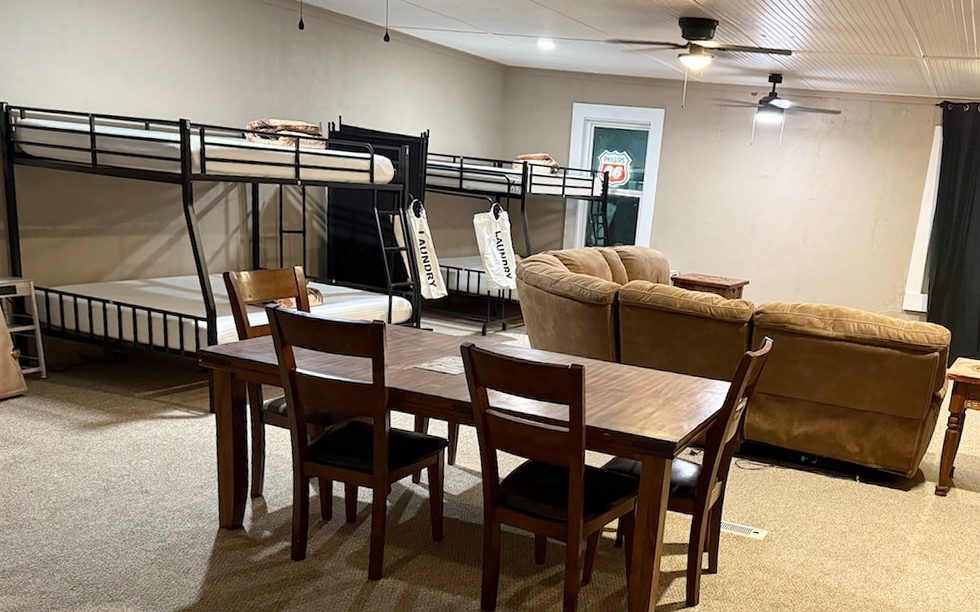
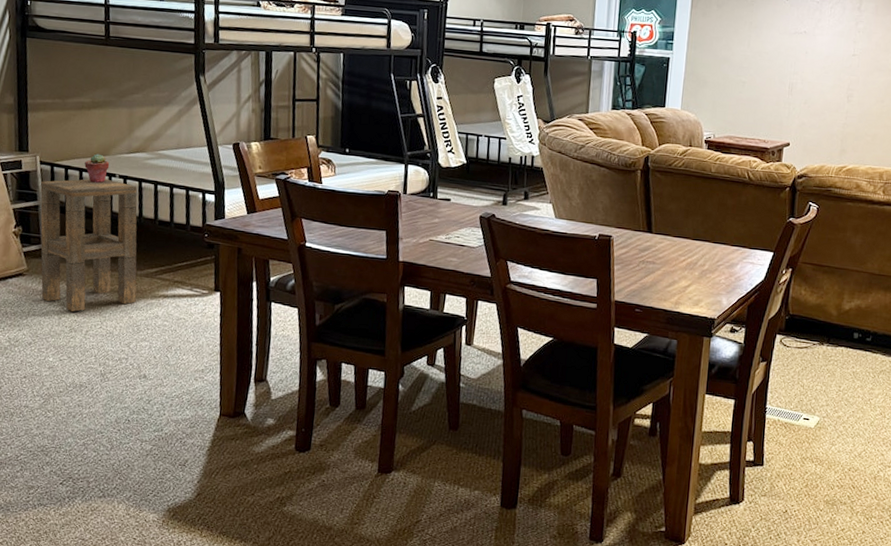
side table: none [36,304,136,431] -> present [40,178,138,312]
potted succulent: none [78,280,103,309] -> present [84,153,110,184]

